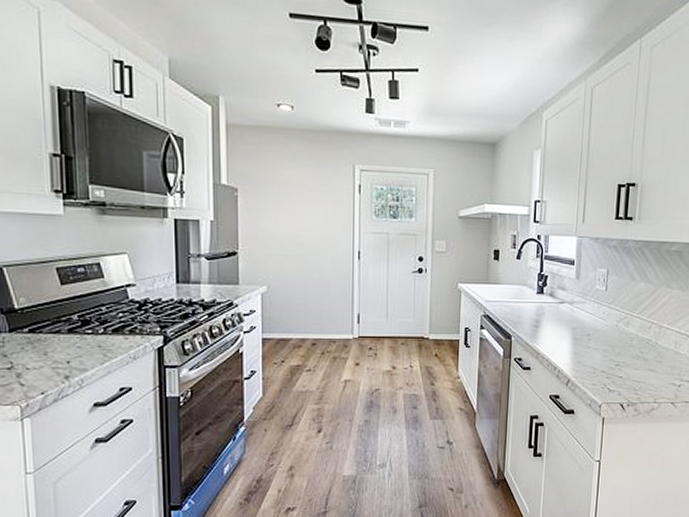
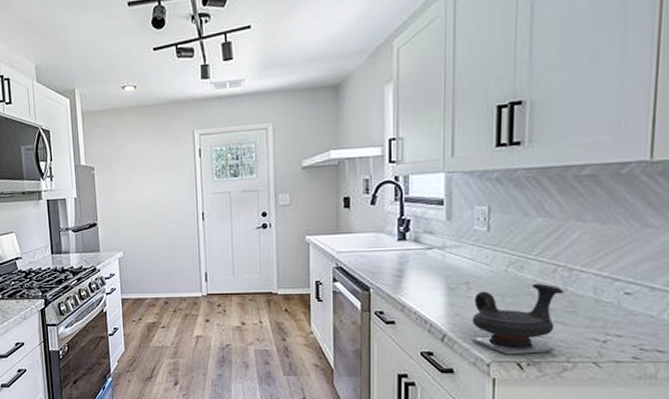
teapot: none [588,338,656,397] -> present [471,284,565,355]

